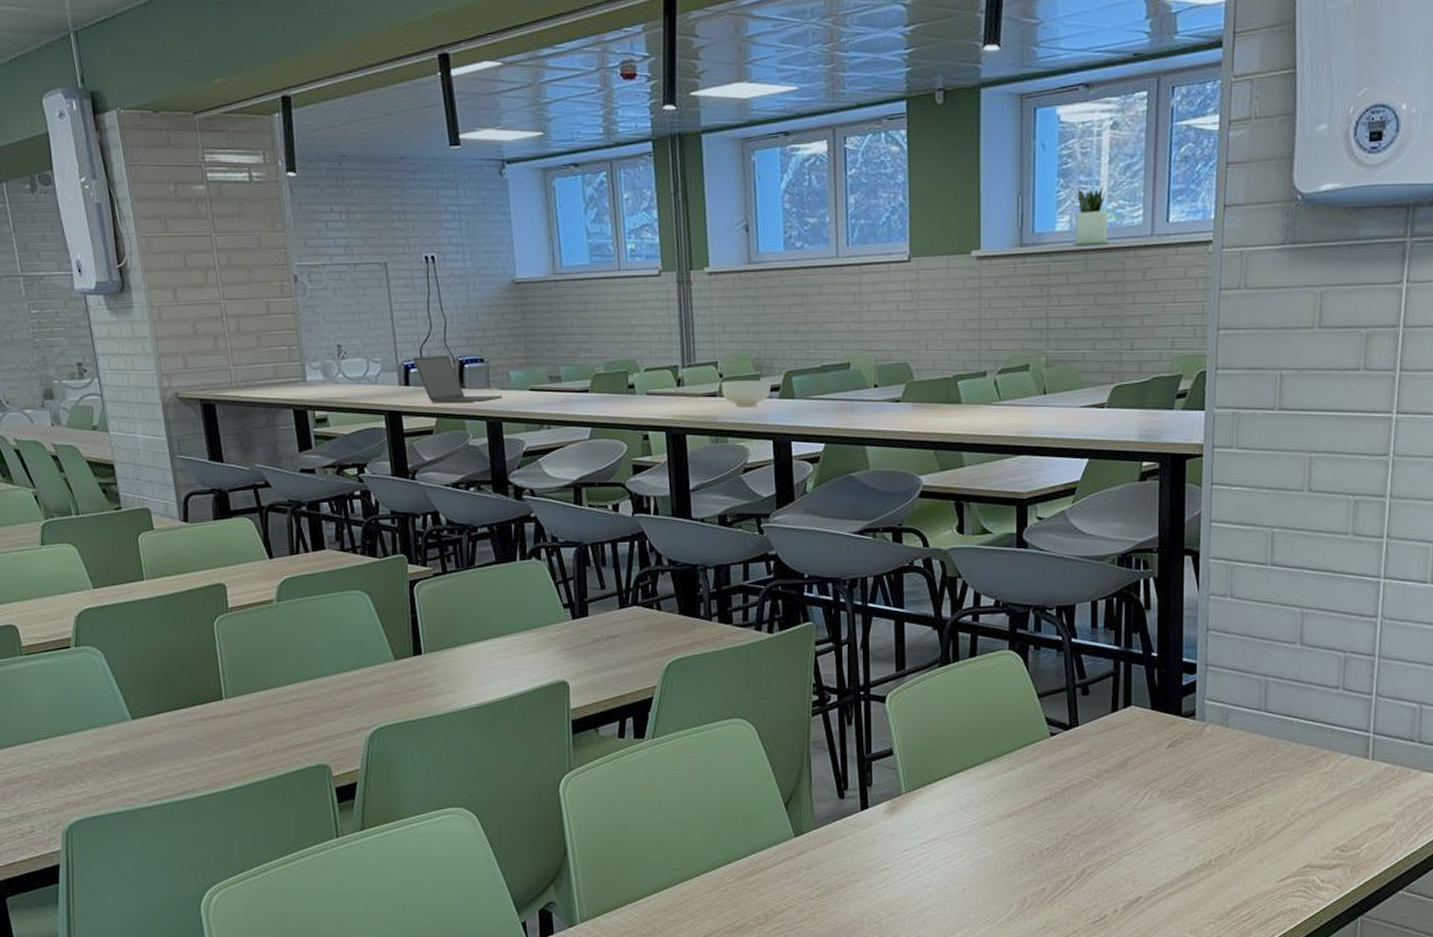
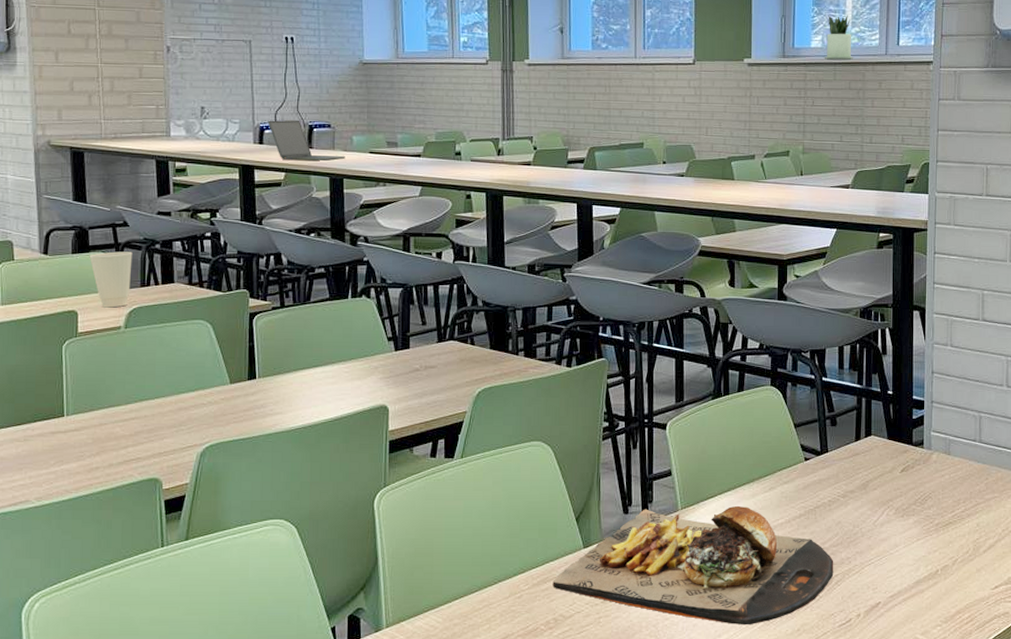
cup: none [232,516,279,579] -> present [89,251,133,308]
bowl: present [721,380,772,407] -> none [534,153,578,175]
food tray: none [761,788,1086,922] -> present [552,505,834,626]

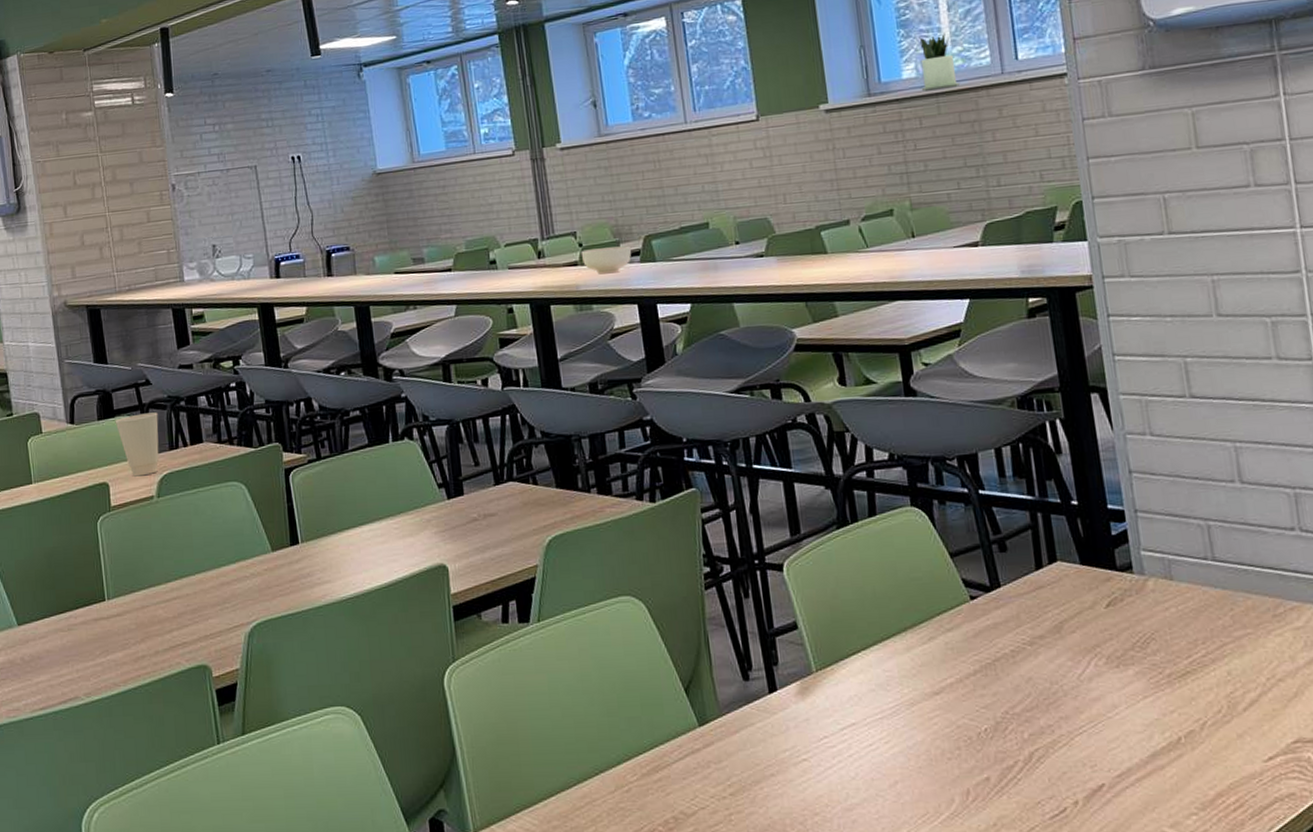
laptop: present [267,120,345,161] -> none [282,247,369,293]
bowl: none [534,153,578,175] -> present [581,245,632,275]
food tray: present [552,505,834,626] -> none [666,663,1033,820]

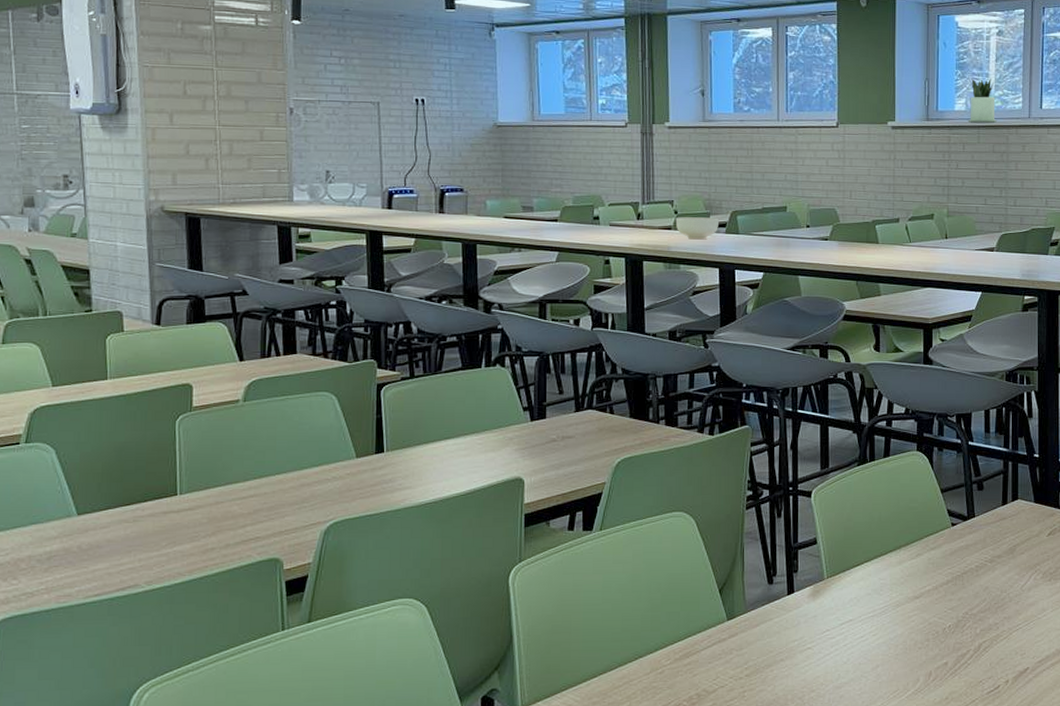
cup: present [115,412,159,477] -> none [205,321,252,380]

